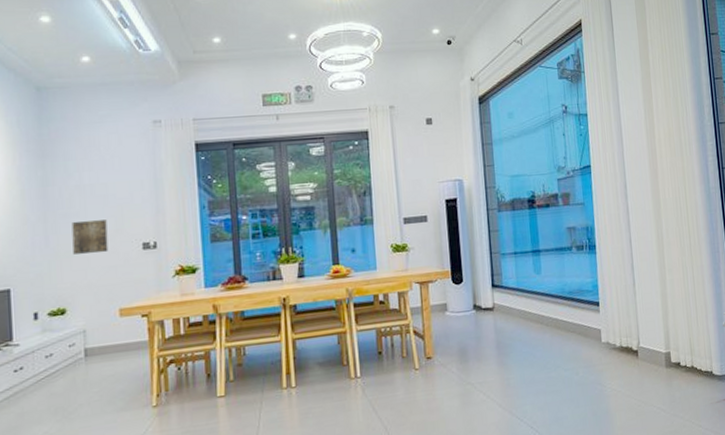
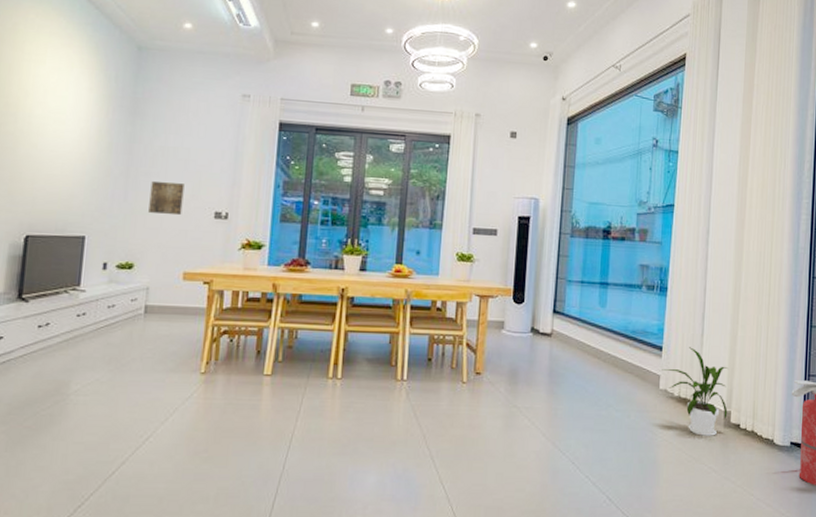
house plant: none [601,298,668,380] -> present [662,347,728,436]

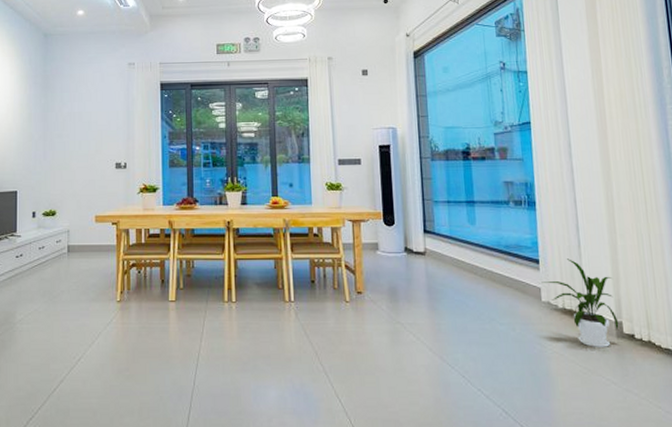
wall art: present [148,180,185,216] -> none [64,141,90,169]

